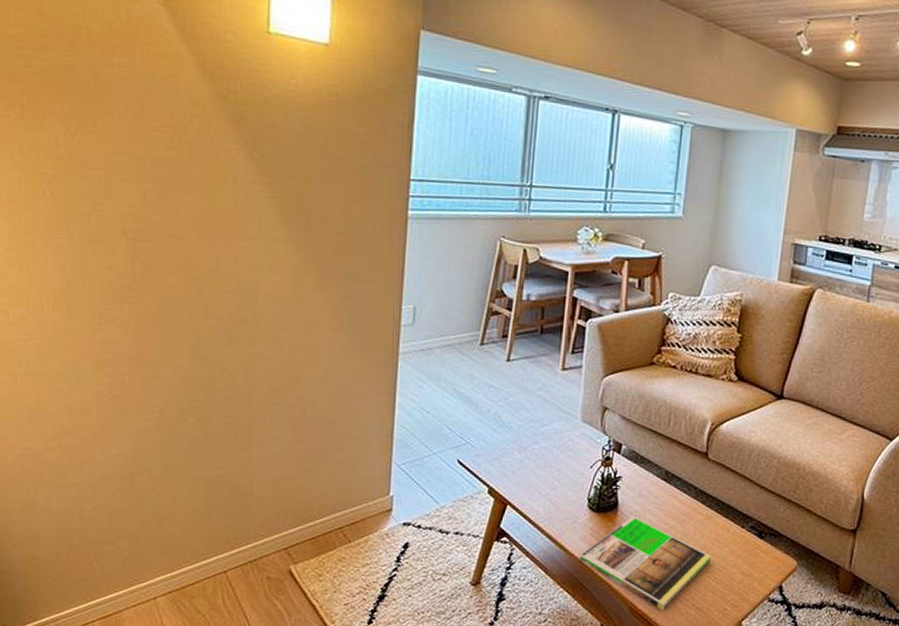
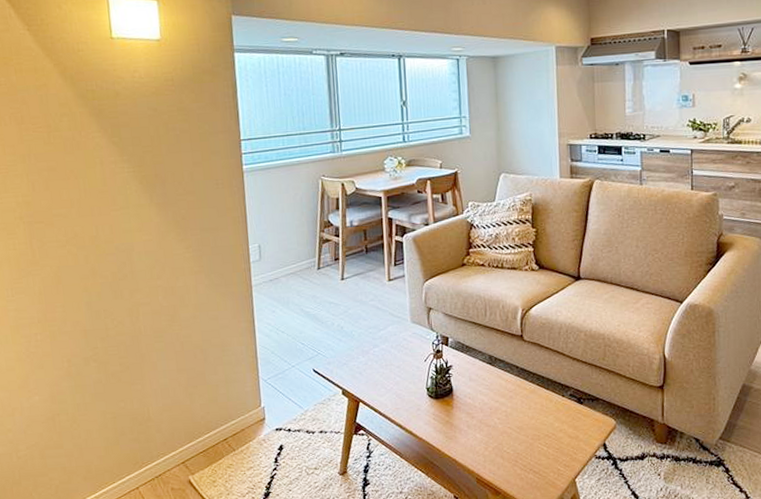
magazine: present [579,516,711,611] -> none [427,398,540,478]

